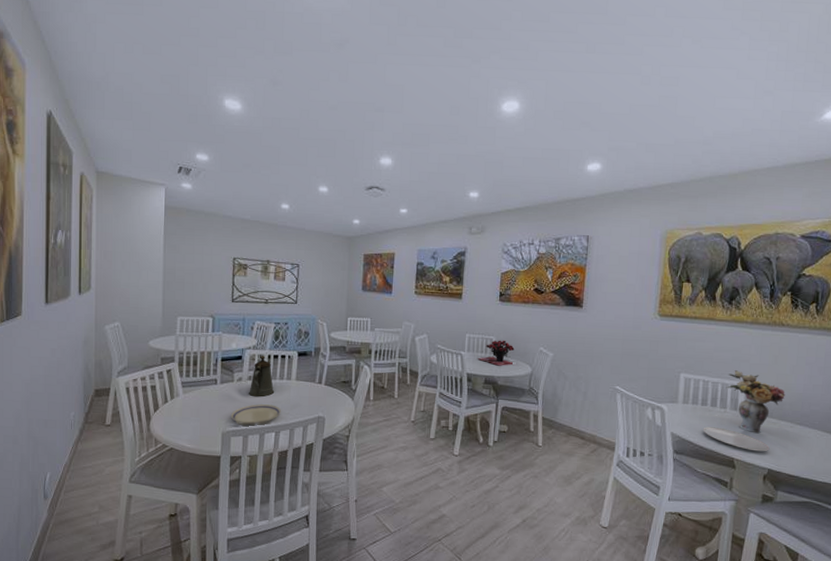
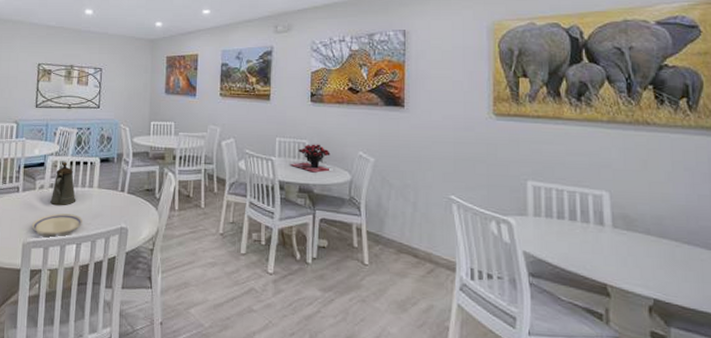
plate: present [703,427,770,452] -> none [562,245,652,277]
flower arrangement: present [726,370,785,434] -> none [585,177,663,254]

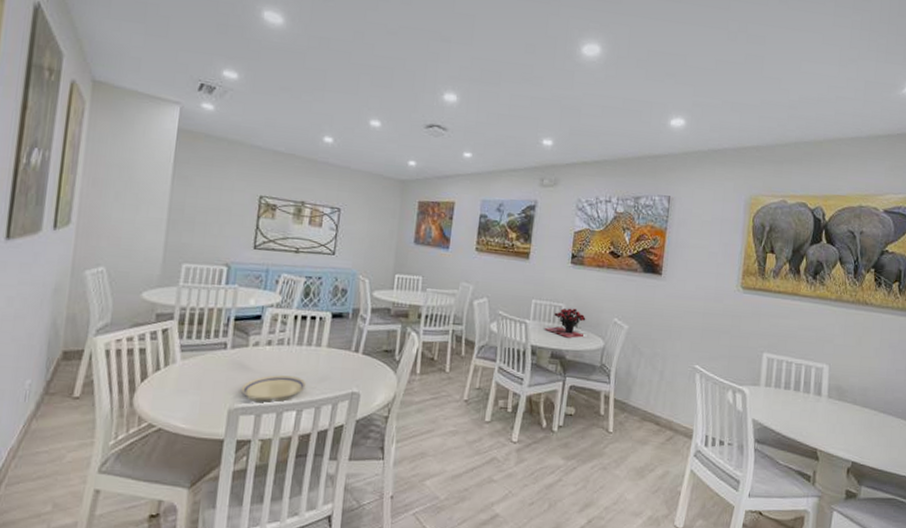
coffee pot: present [50,161,75,206] -> none [266,315,299,367]

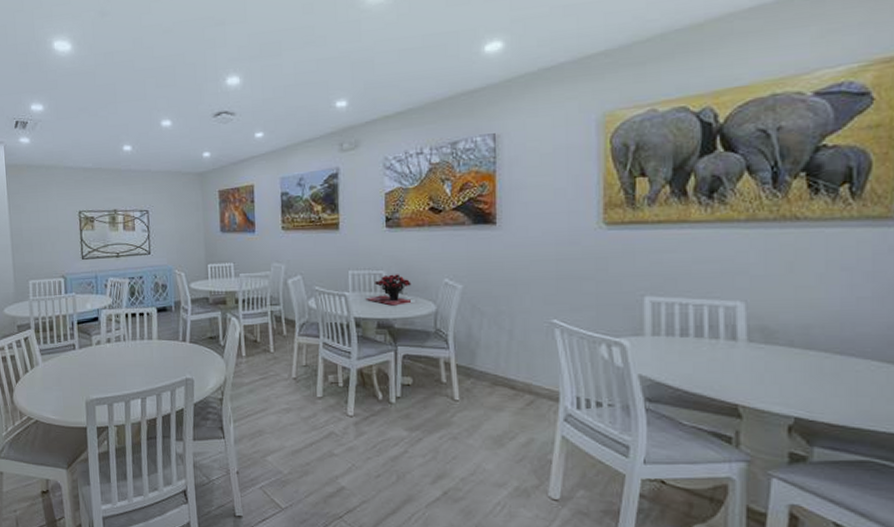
plate: present [242,375,306,401] -> none [93,368,145,392]

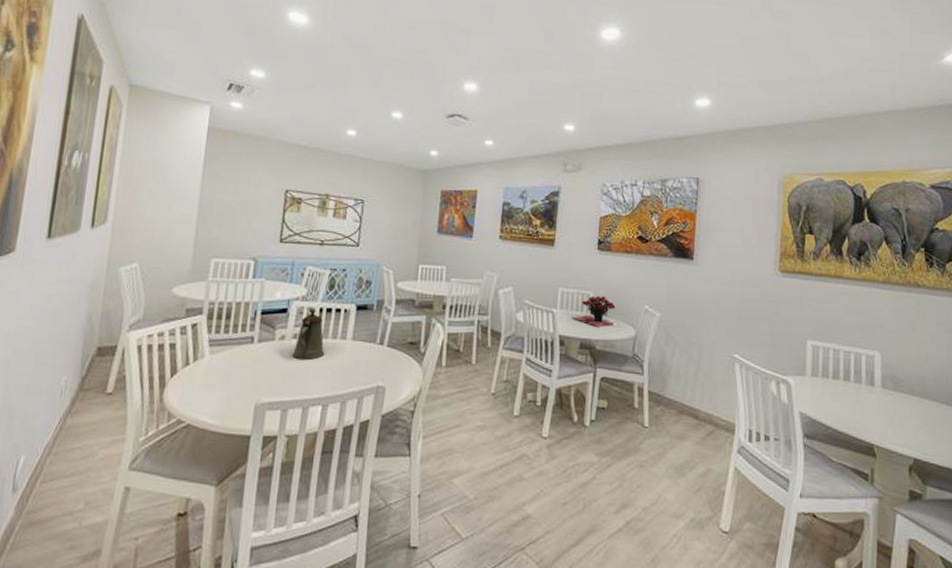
coffee pot: none [109,314,135,361] -> present [292,308,324,361]

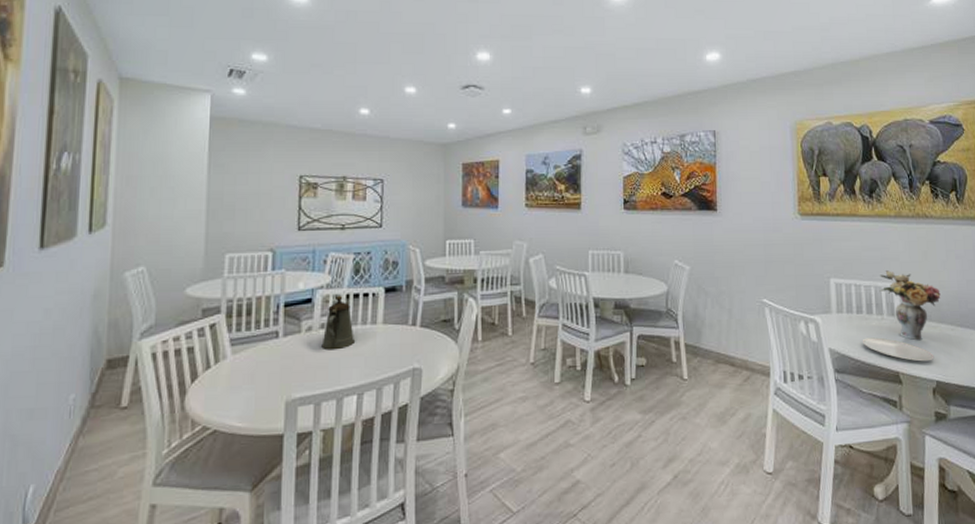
flower arrangement: present [572,296,615,326] -> none [604,255,646,285]
plate: none [836,405,914,437] -> present [862,337,934,362]
flower arrangement: none [859,337,927,415] -> present [879,270,941,341]

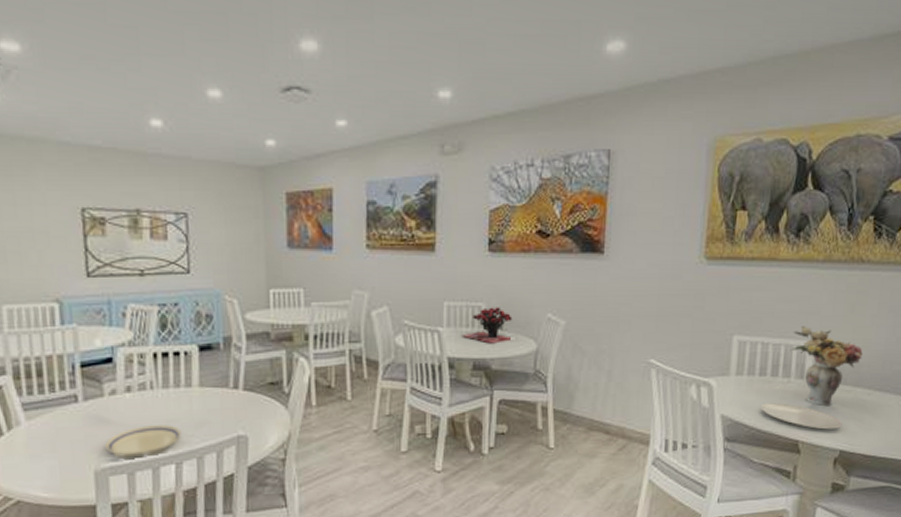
plate: none [298,358,364,388] -> present [105,425,181,457]
coffee pot: present [321,295,354,351] -> none [129,353,167,416]
flower arrangement: none [604,255,646,285] -> present [461,307,513,342]

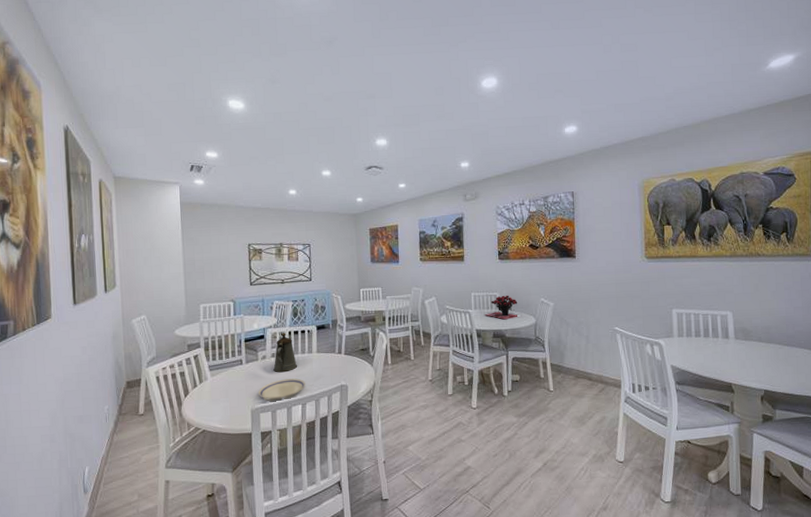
coffee pot: none [129,353,167,416] -> present [273,332,297,373]
plate: present [760,403,843,430] -> none [699,356,763,375]
flower arrangement: present [790,326,863,407] -> none [715,301,770,358]

